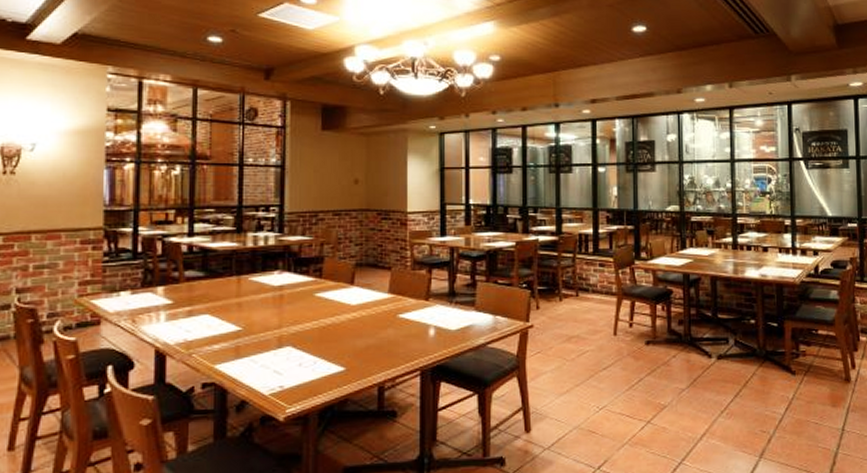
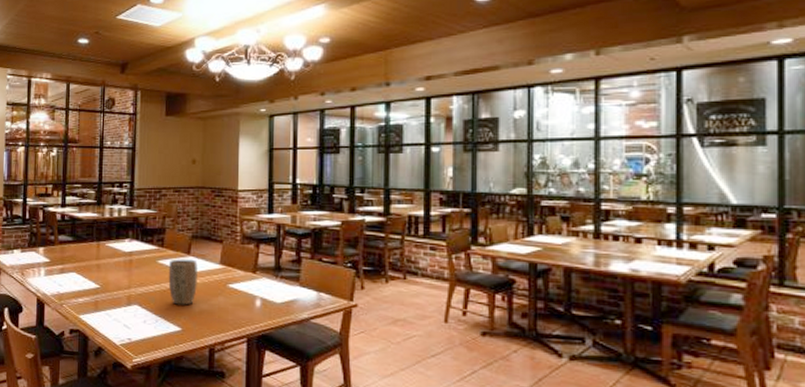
plant pot: none [328,290,363,342] -> present [168,259,197,305]

